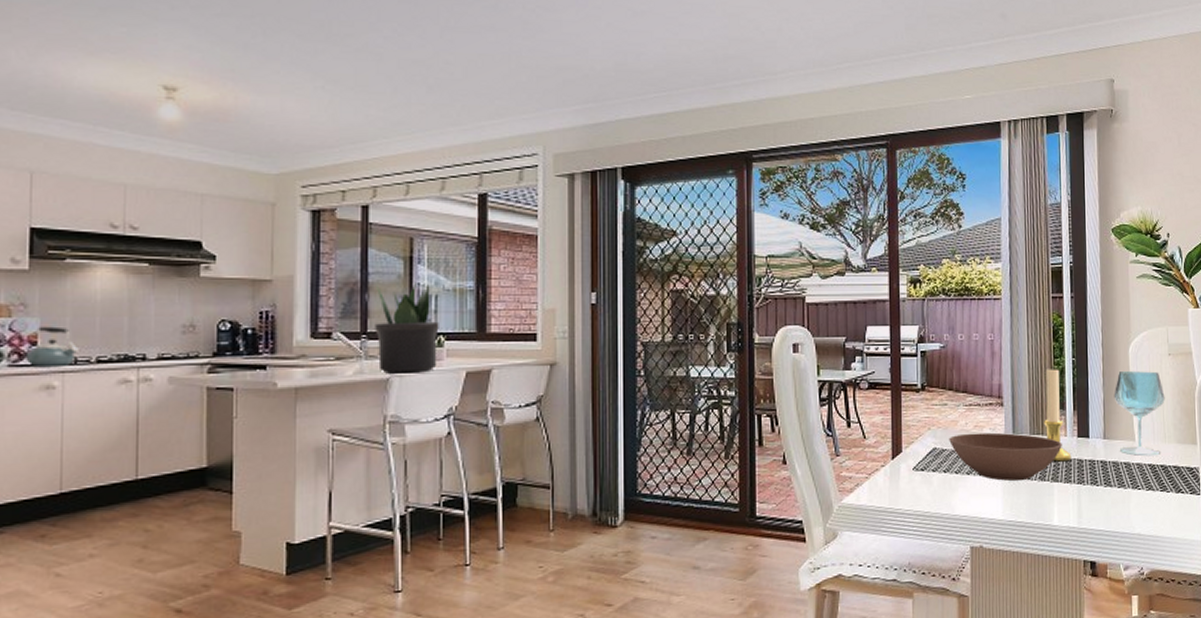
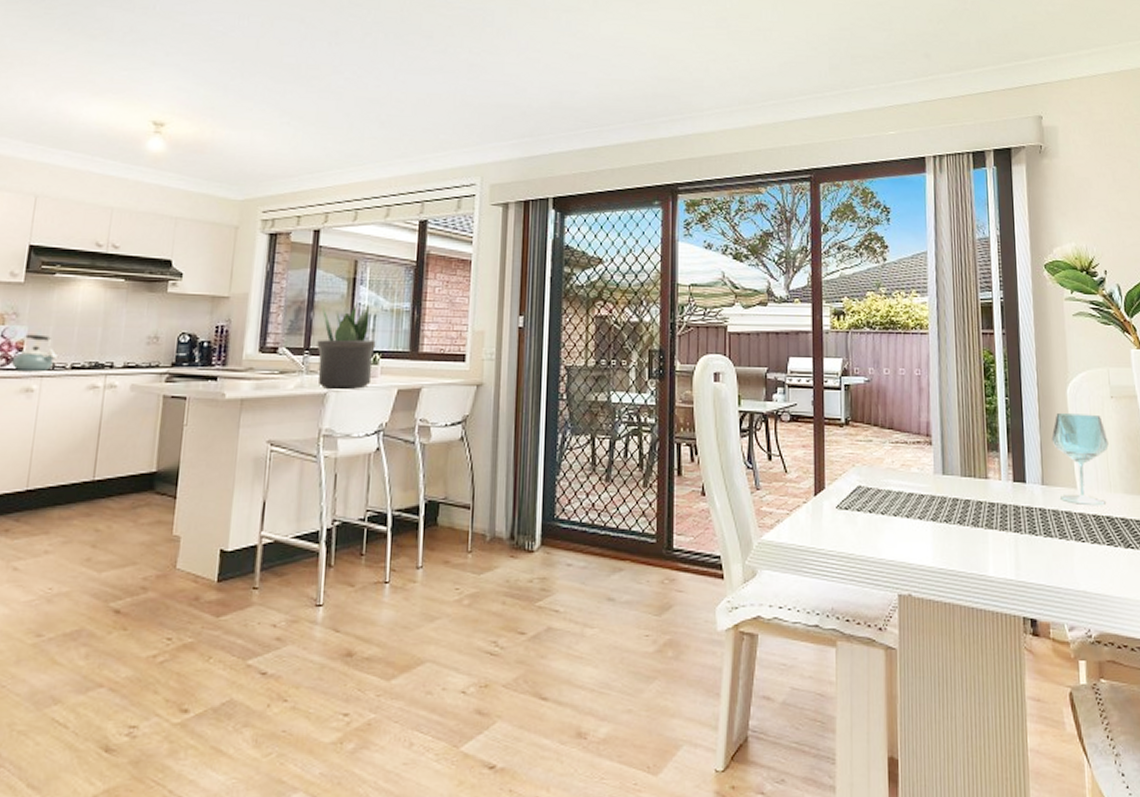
bowl: present [949,432,1062,481] -> none [875,472,996,525]
candle holder: present [1043,366,1072,462] -> none [975,405,1007,507]

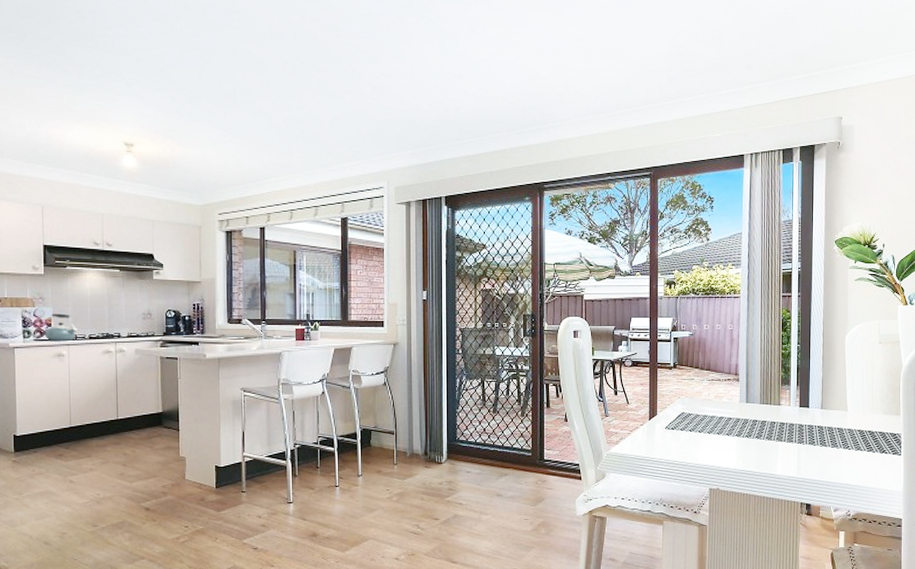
planter: present [317,302,376,389] -> none [270,284,315,349]
wine glass: present [1051,413,1109,506] -> none [831,356,875,424]

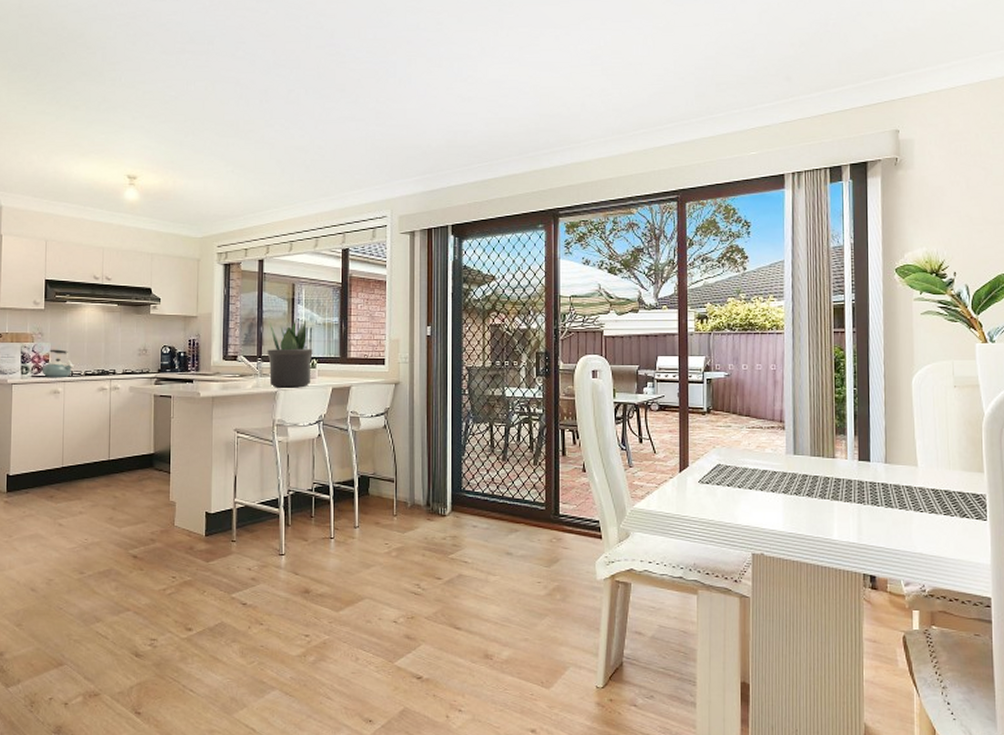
planter: none [270,284,315,349] -> present [267,319,313,388]

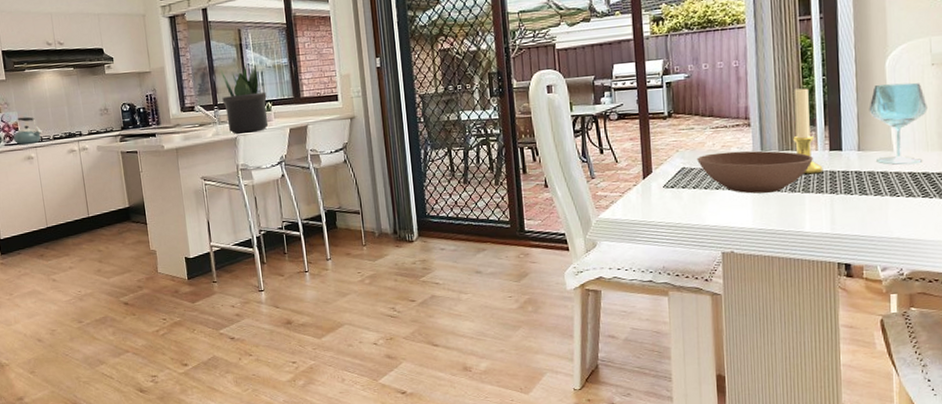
bowl: none [733,452,843,497] -> present [697,150,813,194]
candle holder: none [823,395,852,482] -> present [792,86,824,175]
wine glass: none [896,402,950,482] -> present [869,82,928,165]

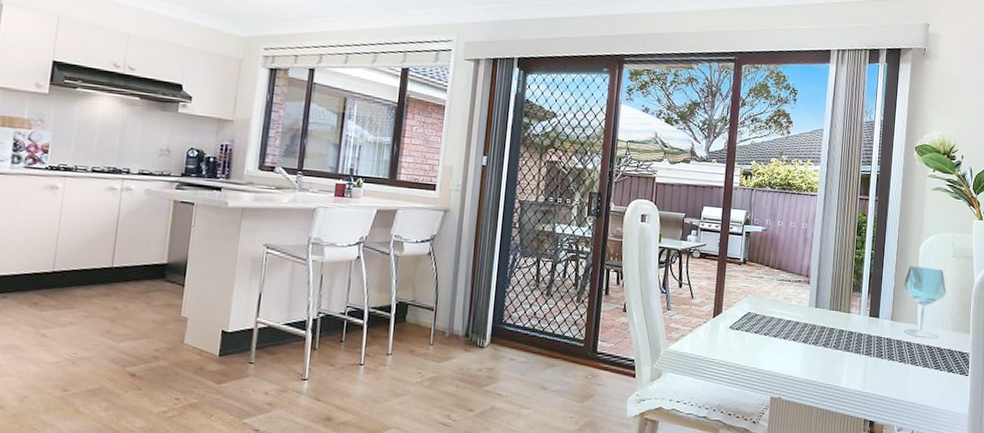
kettle: present [13,116,42,145] -> none [37,139,80,173]
planter: present [218,64,269,134] -> none [309,131,360,207]
bowl: present [697,150,813,194] -> none [762,303,856,347]
candle holder: present [792,86,824,175] -> none [841,255,863,336]

